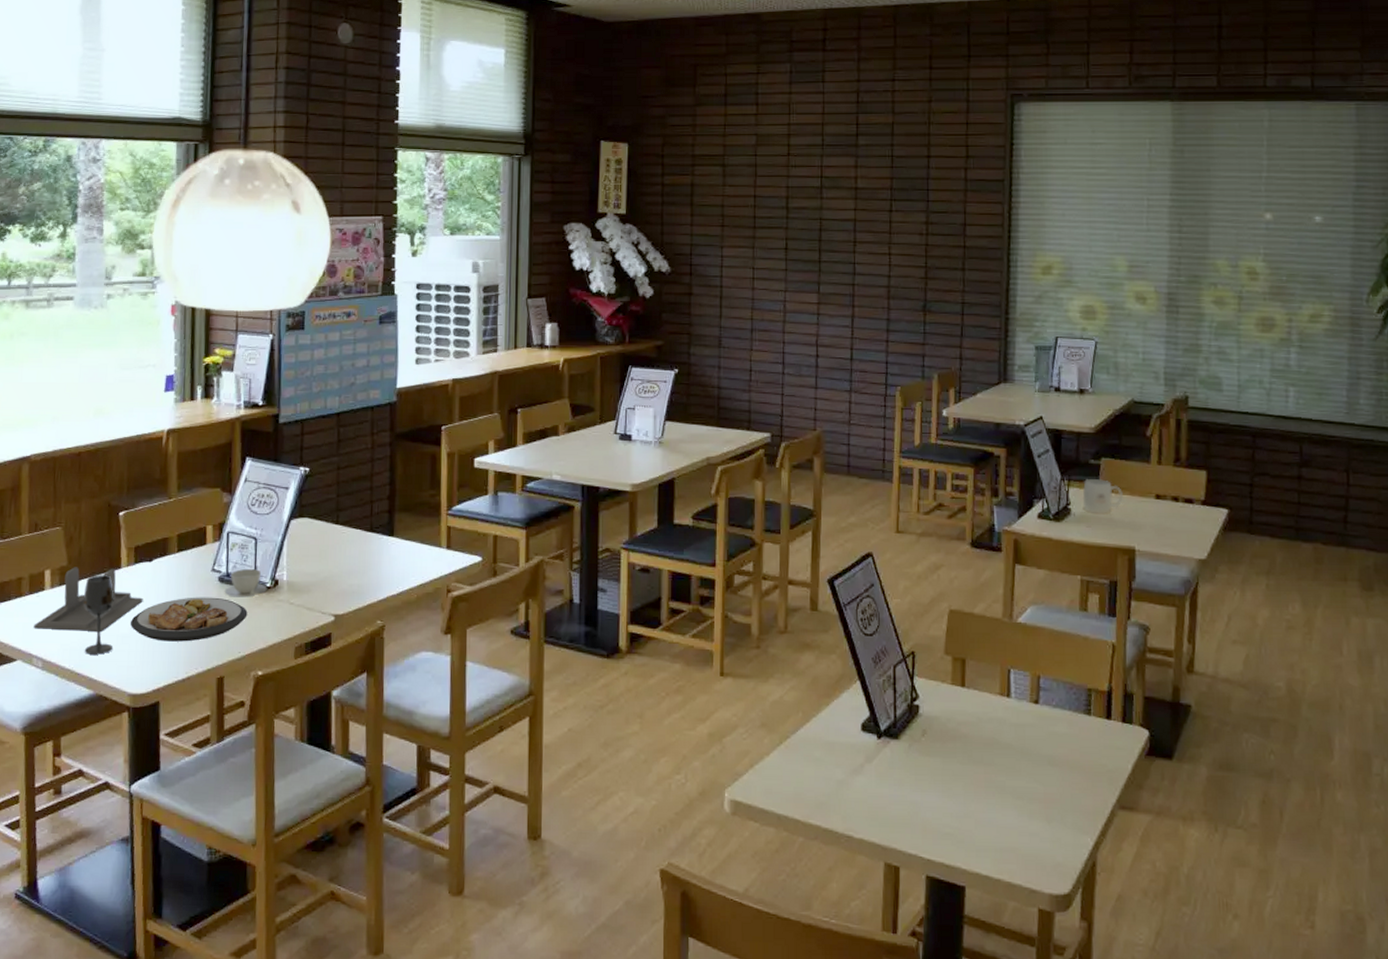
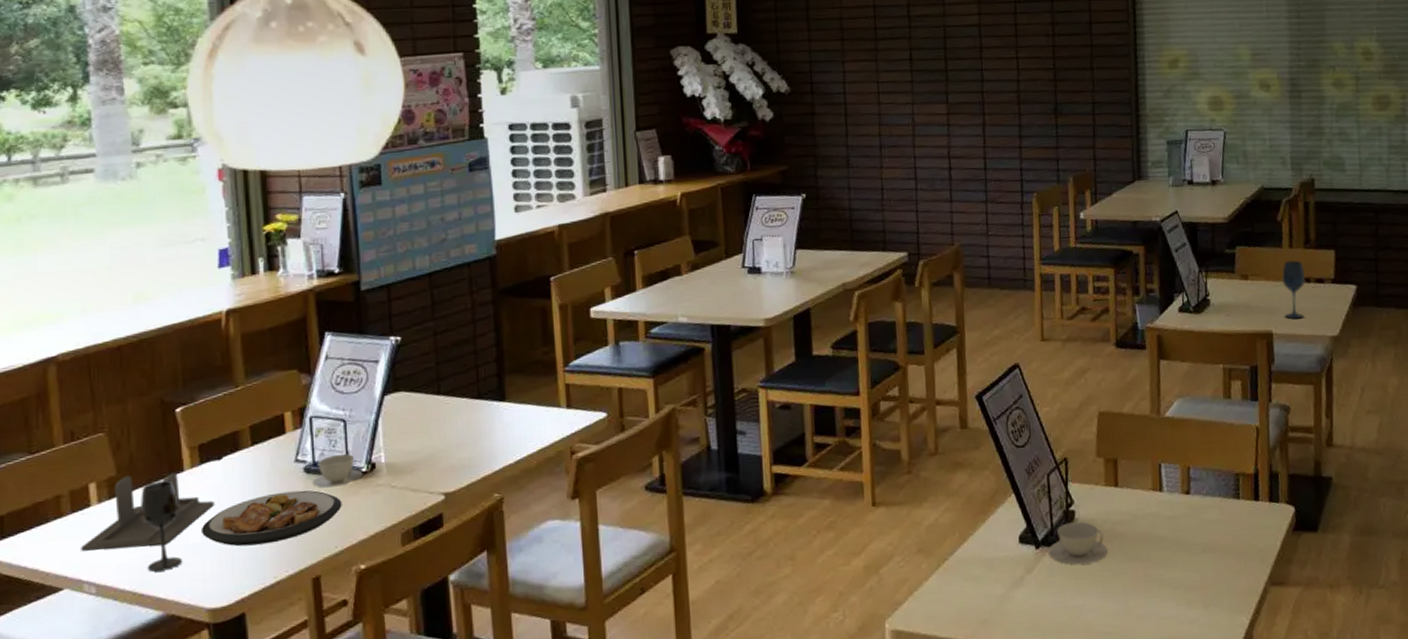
teacup: none [890,717,950,761] -> present [1048,521,1108,565]
mug: present [1082,479,1124,515] -> none [1220,268,1260,303]
wineglass: none [1148,477,1173,538] -> present [1282,260,1305,319]

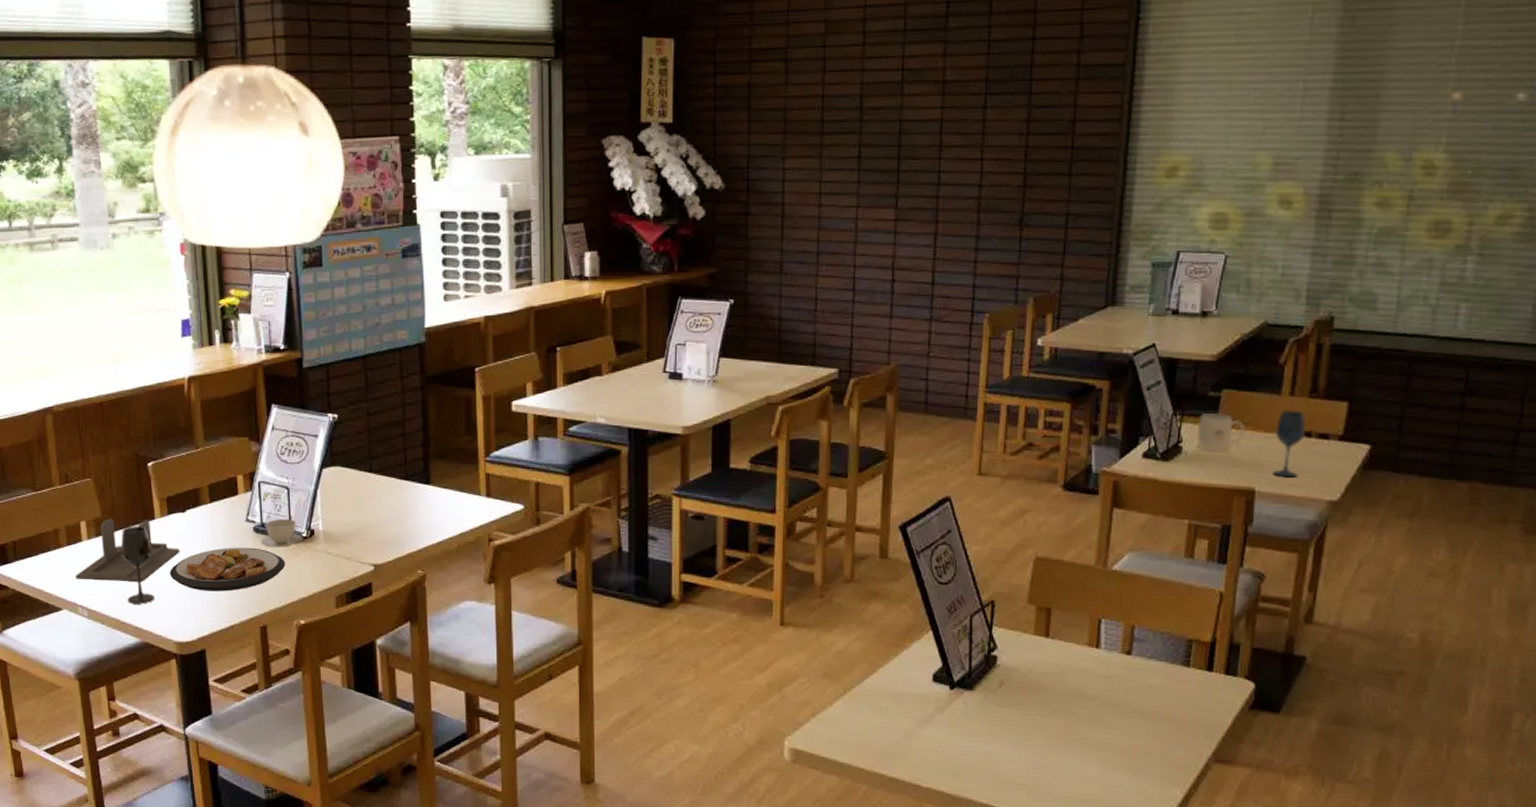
teacup: present [1048,521,1108,565] -> none [964,667,1029,712]
mug: none [1220,268,1260,303] -> present [1196,413,1246,453]

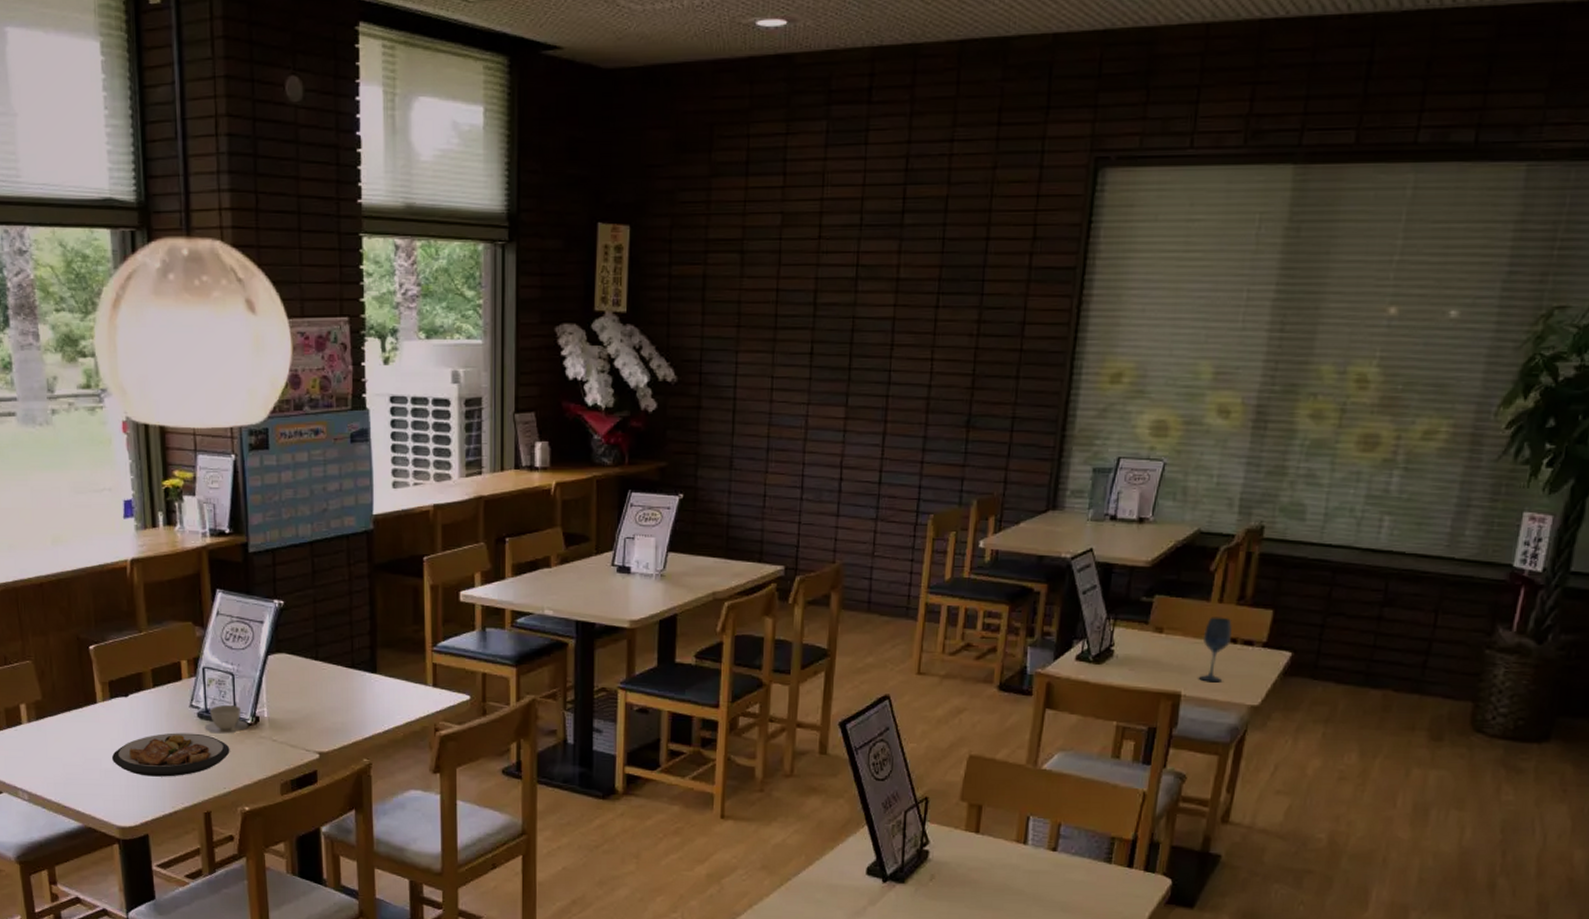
napkin holder: present [75,518,180,581] -> none [15,701,123,766]
wine glass: present [121,526,154,604] -> none [62,709,96,788]
mug: present [1196,413,1246,453] -> none [1127,618,1176,657]

